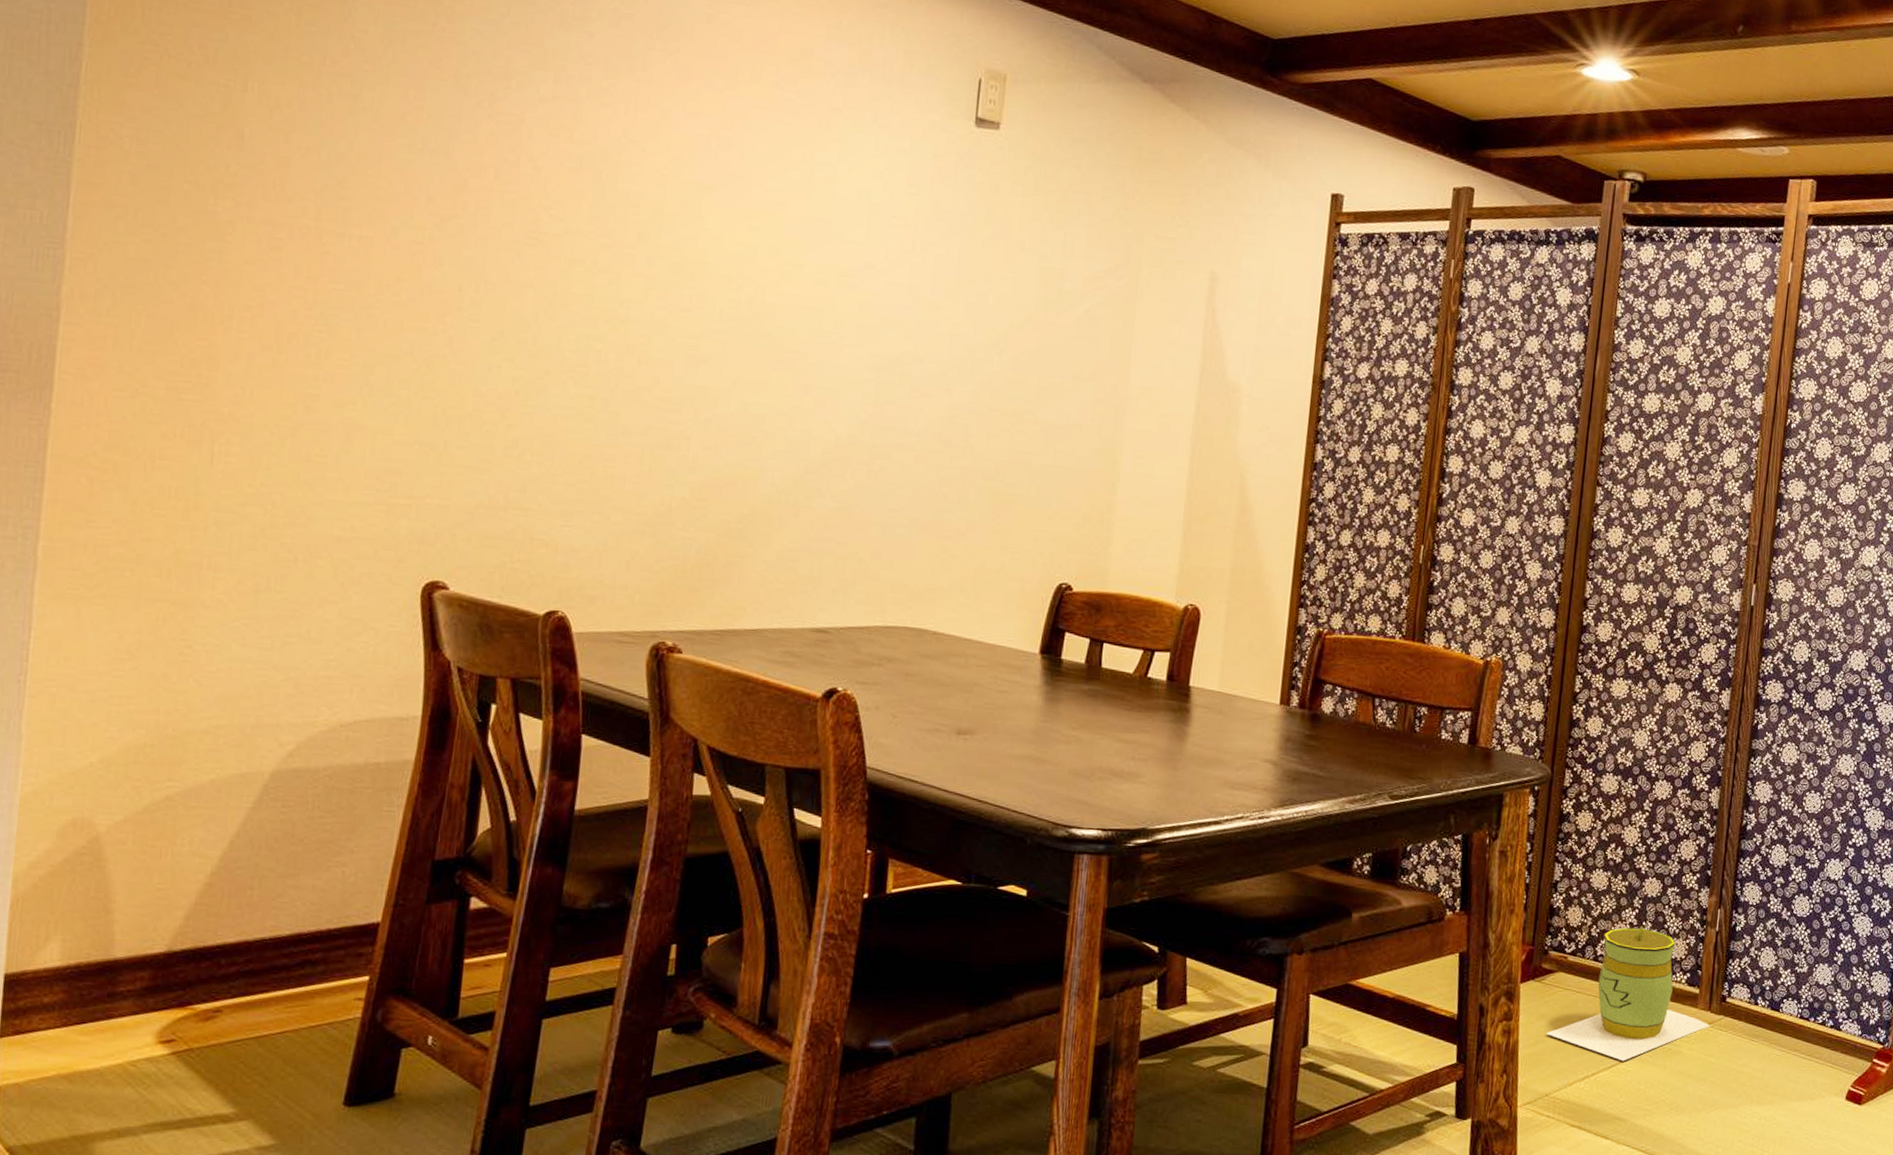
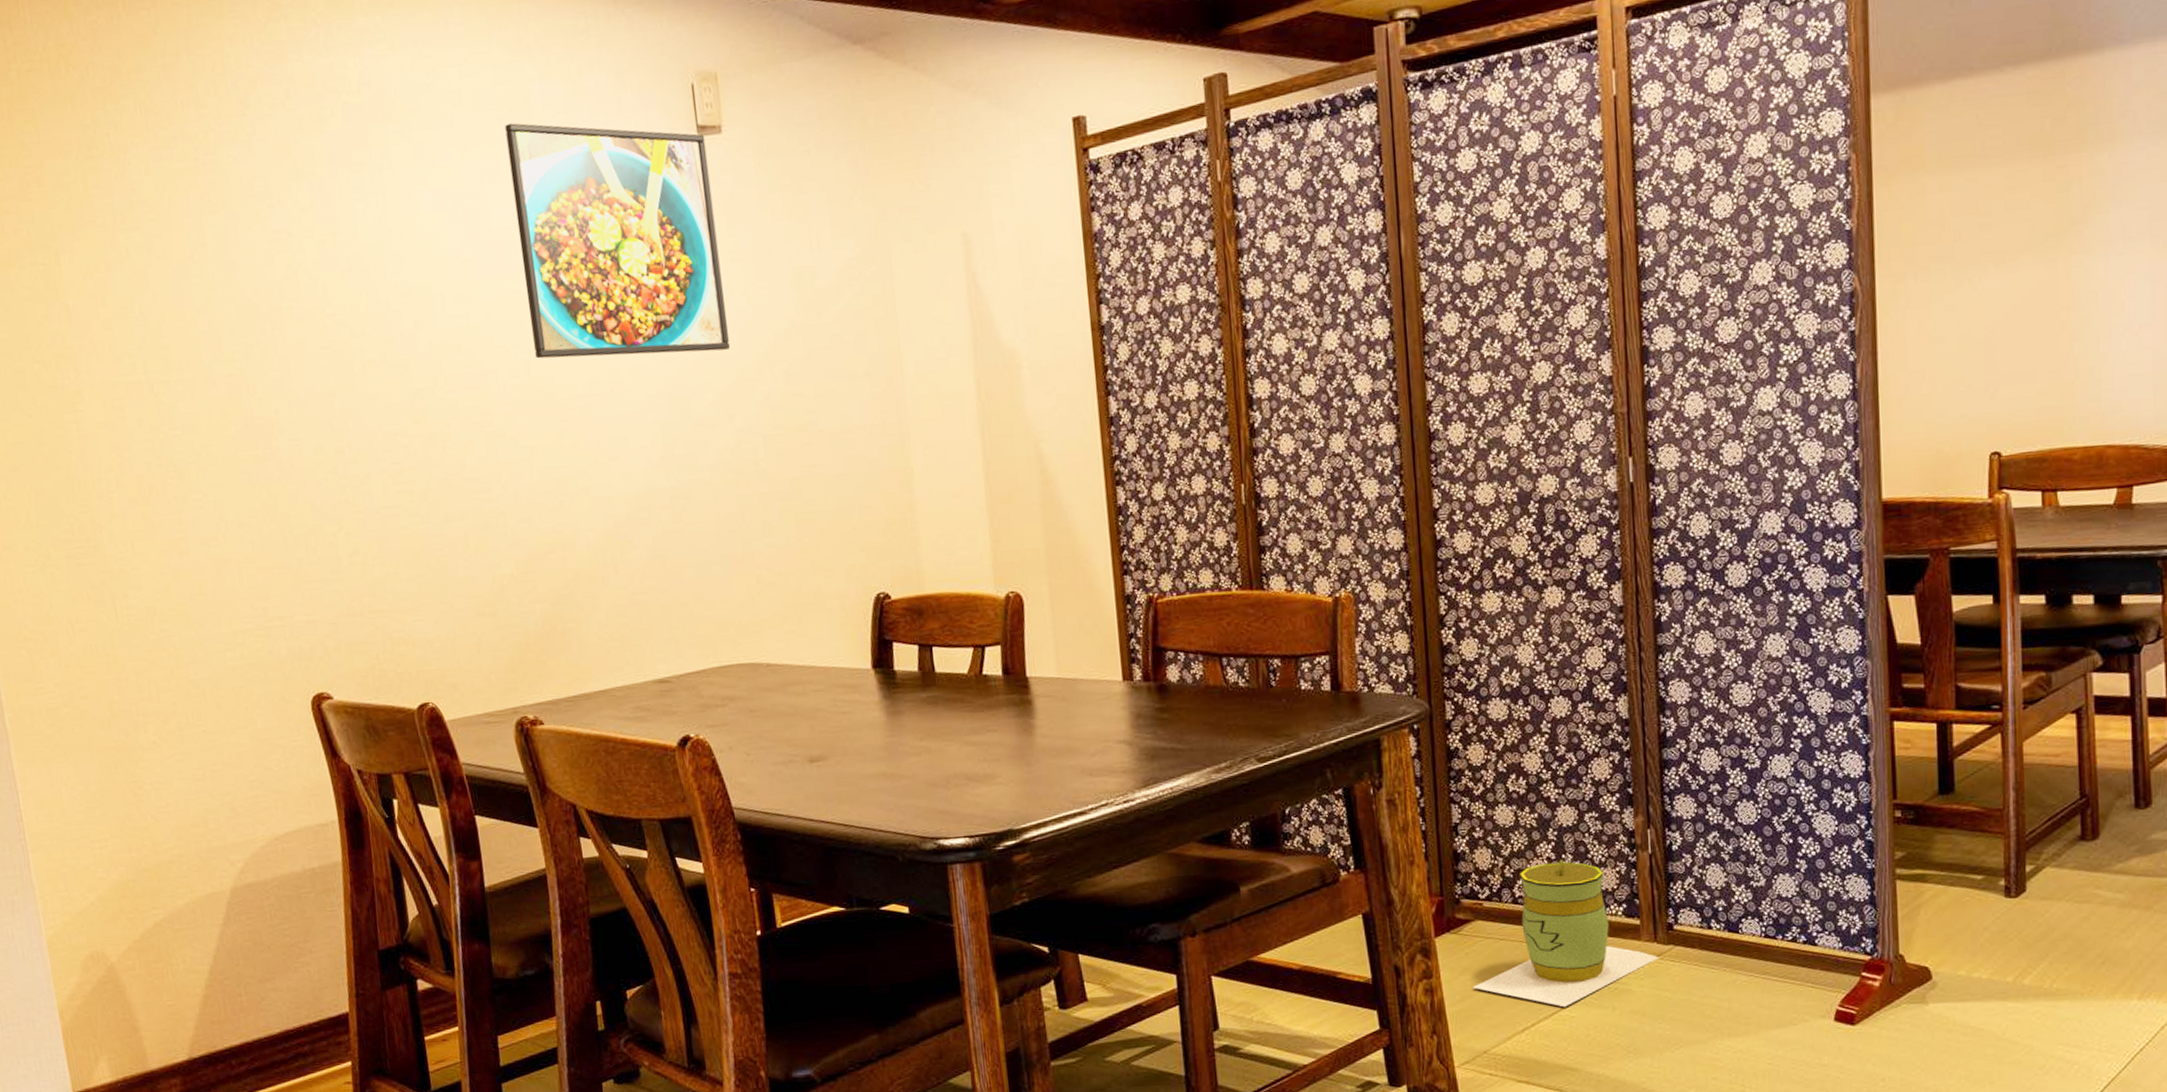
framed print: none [761,70,982,328] -> present [505,123,730,359]

